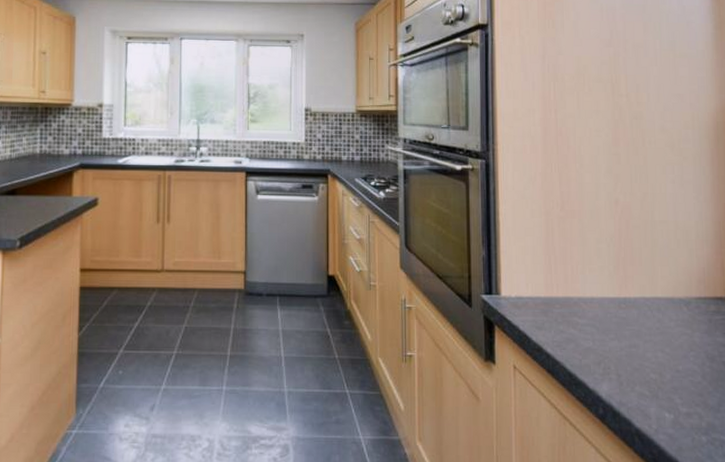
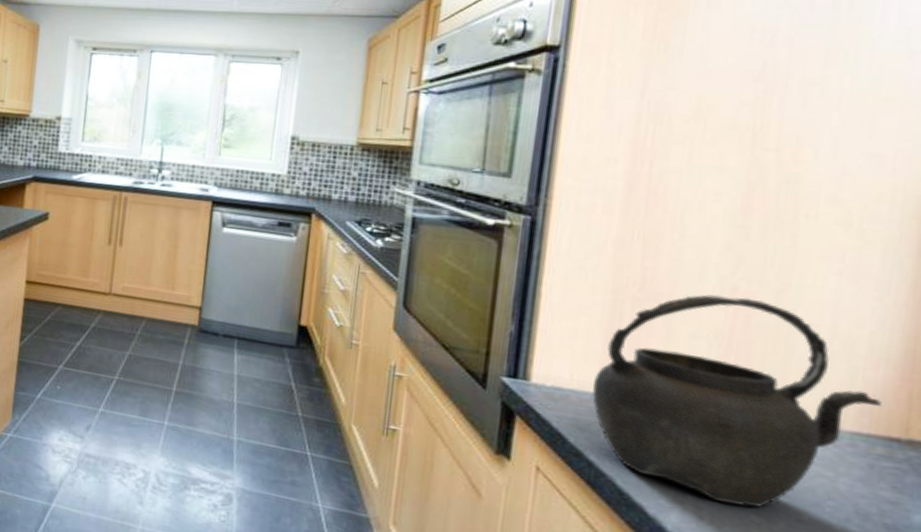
kettle: none [541,207,709,367] -> present [591,294,882,508]

